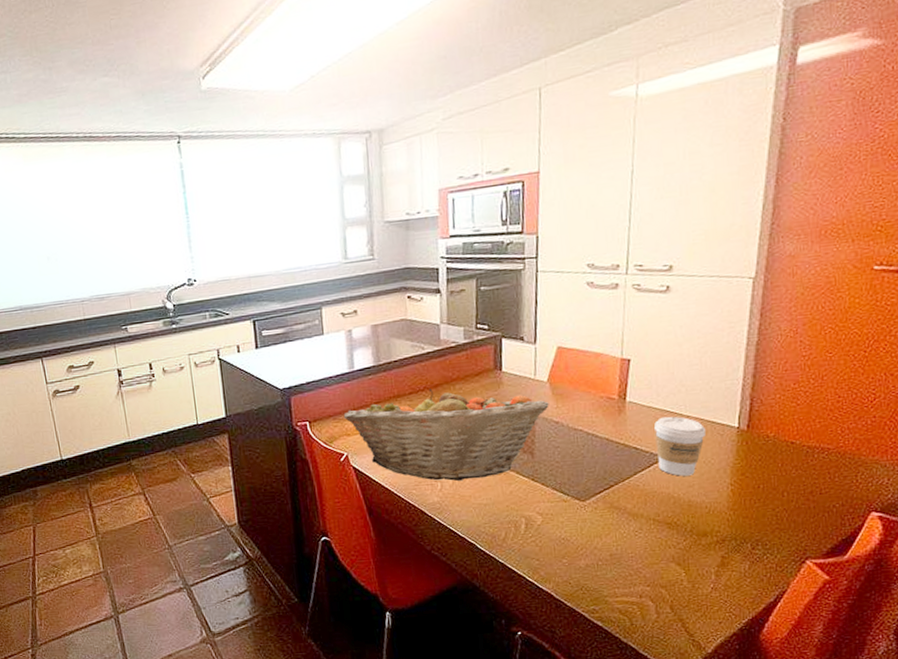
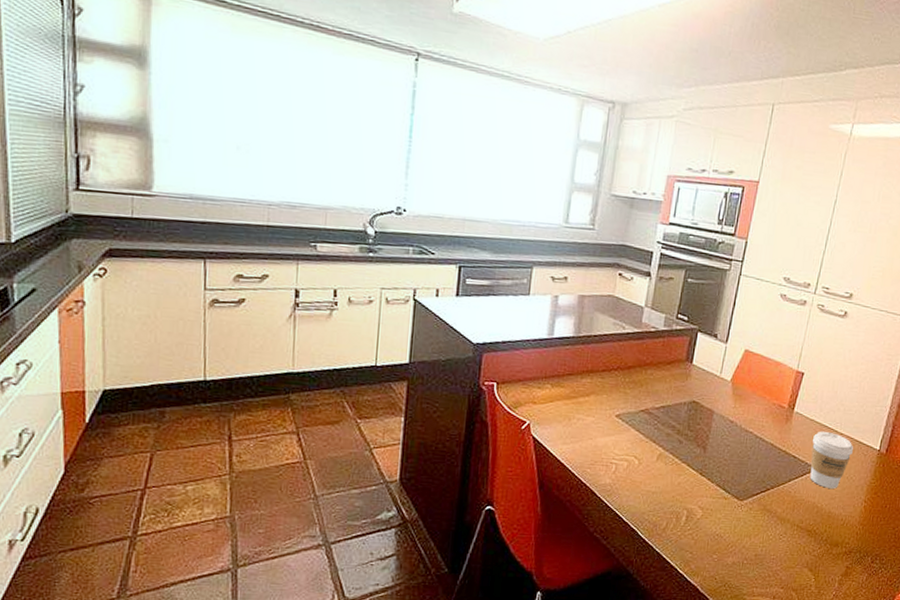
fruit basket: present [343,388,549,481] -> none [533,369,728,466]

